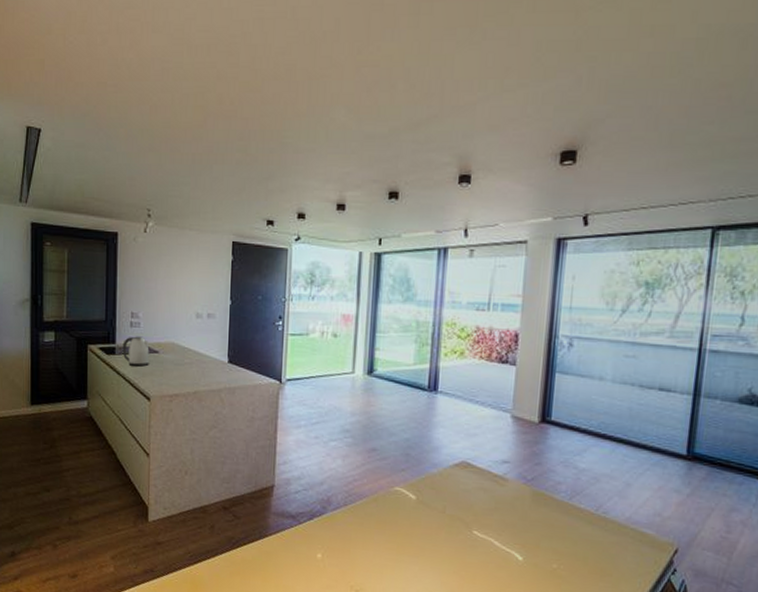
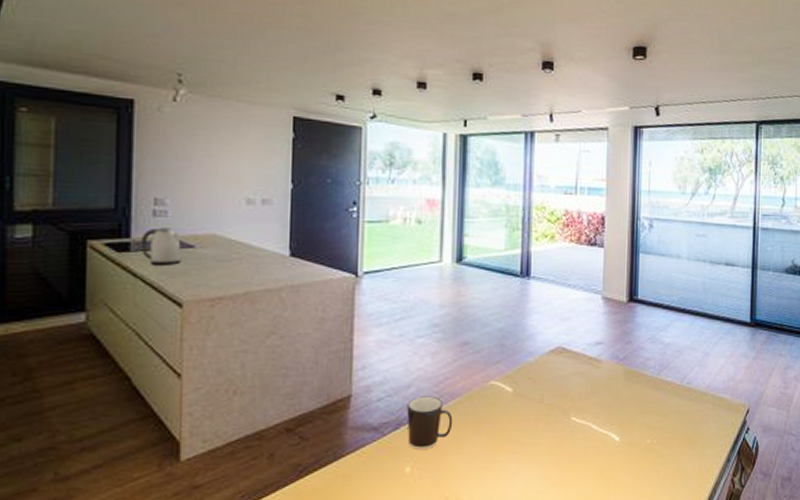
mug: none [319,493,360,542] -> present [407,396,453,451]

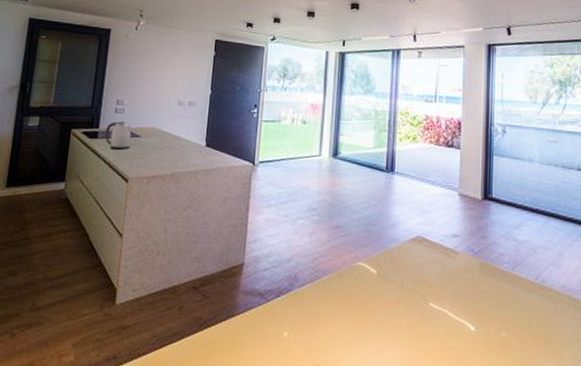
mug: present [407,396,453,451] -> none [286,270,325,319]

